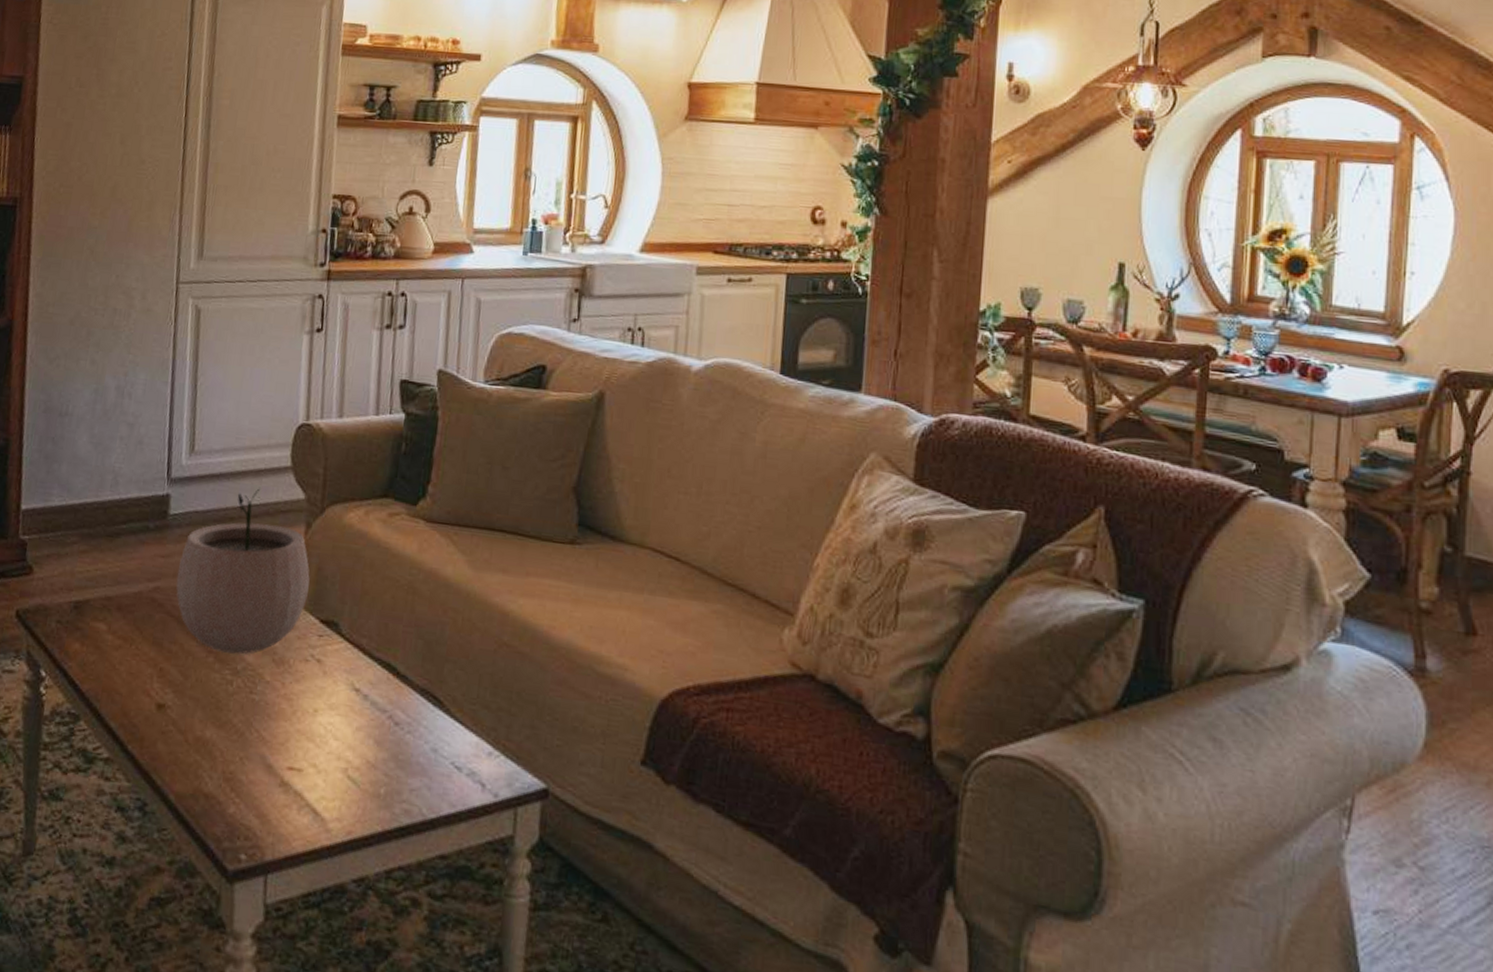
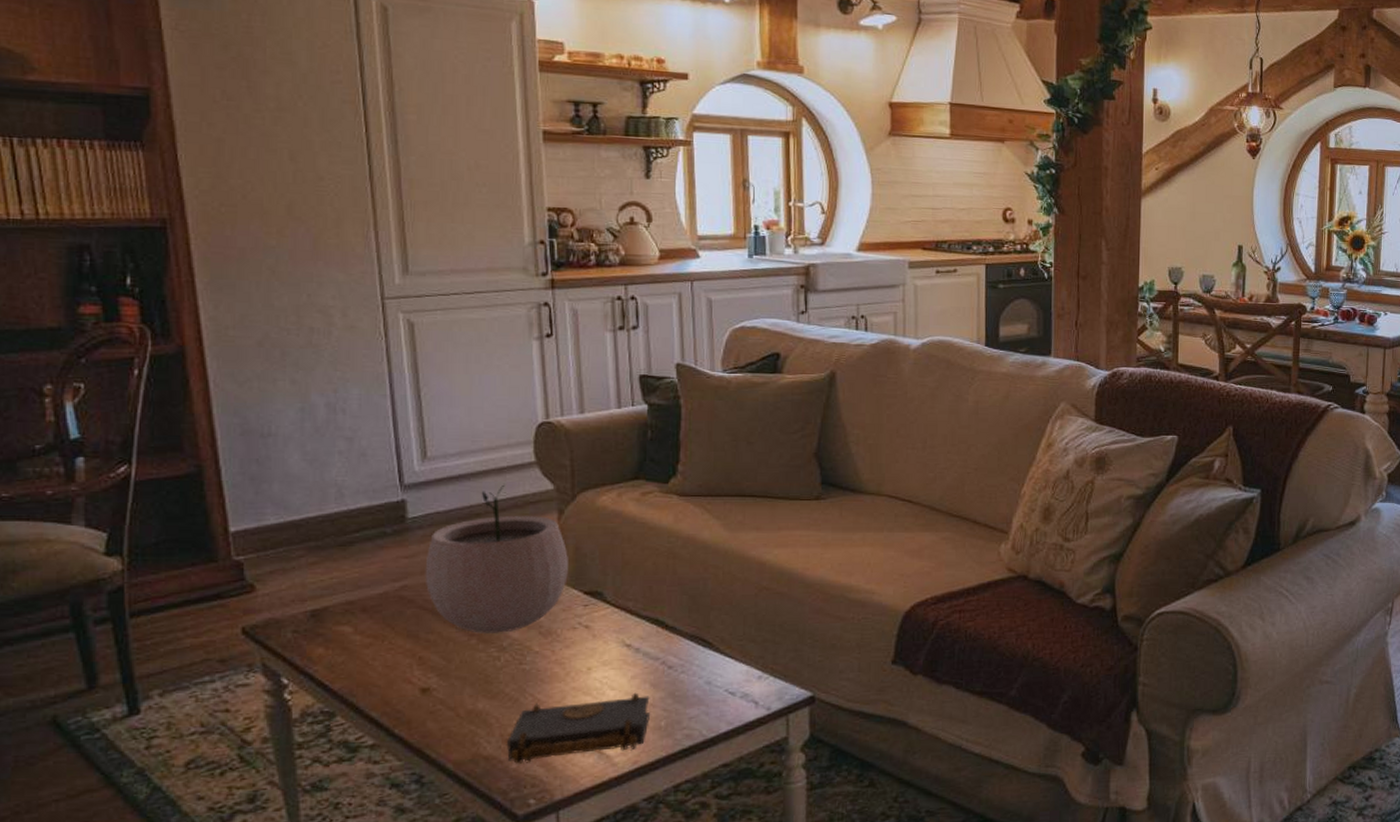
book: none [226,741,373,817] -> present [506,692,651,764]

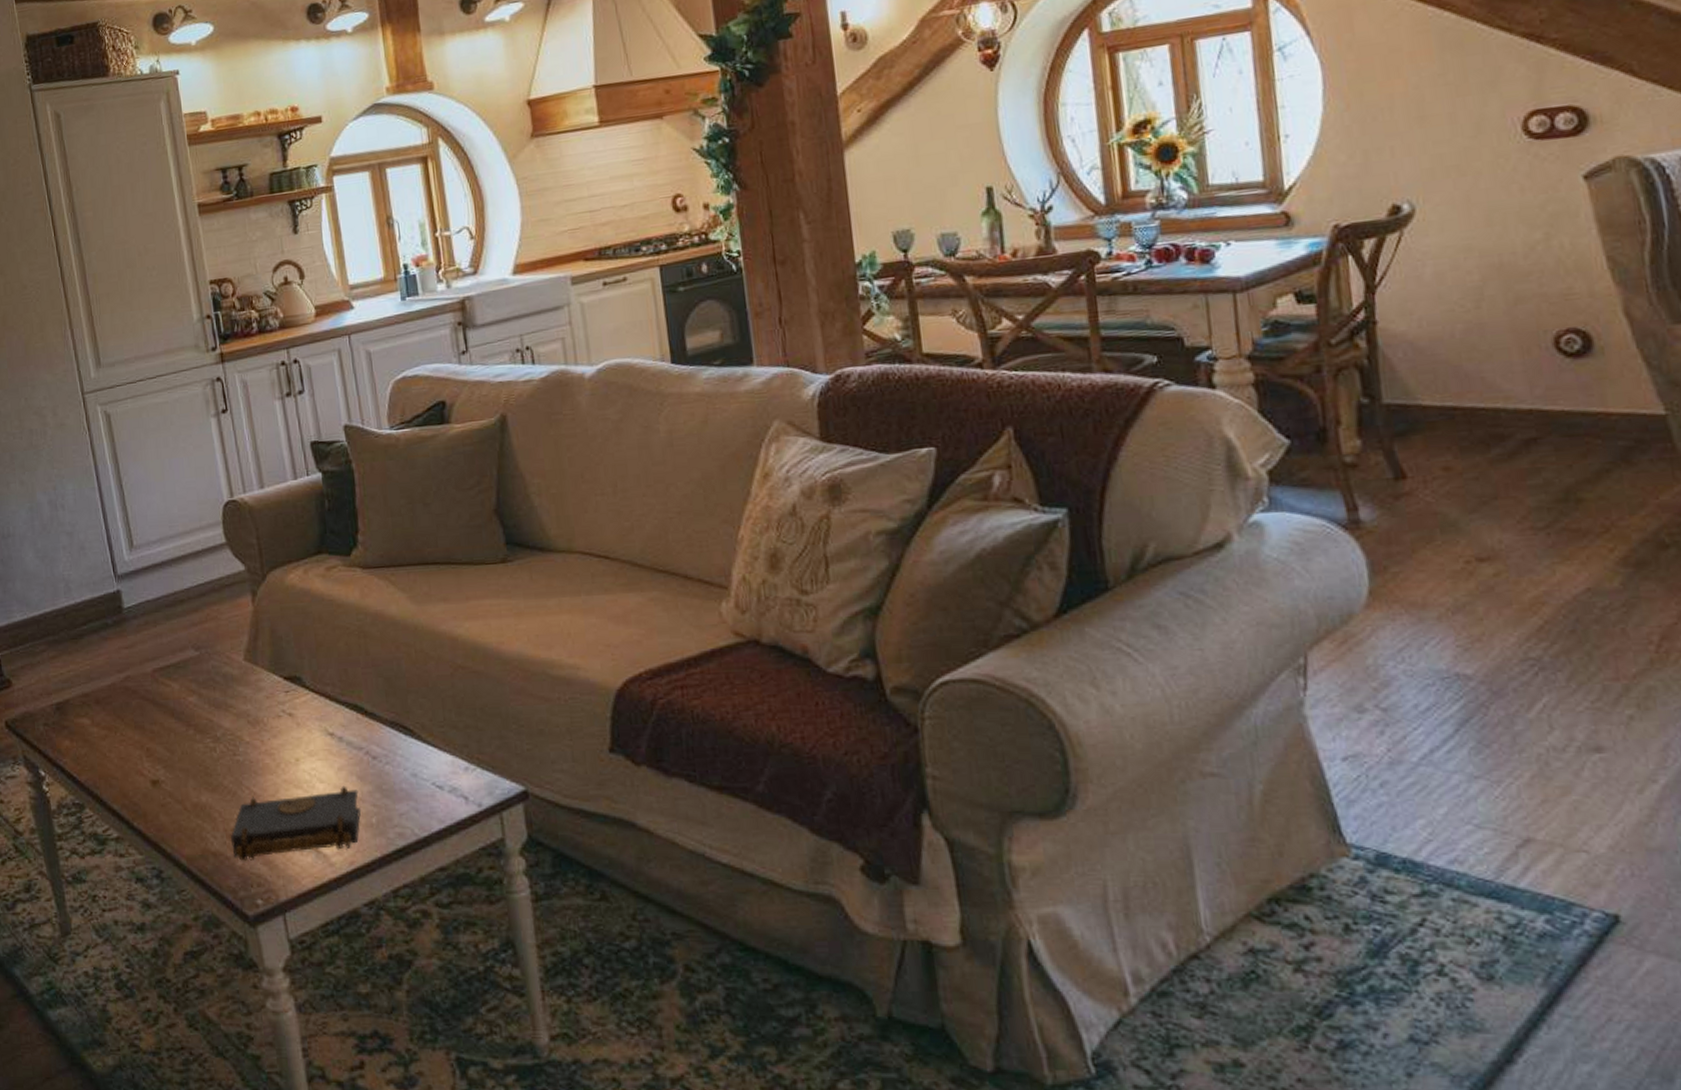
plant pot: present [425,484,568,634] -> none [142,568,267,724]

